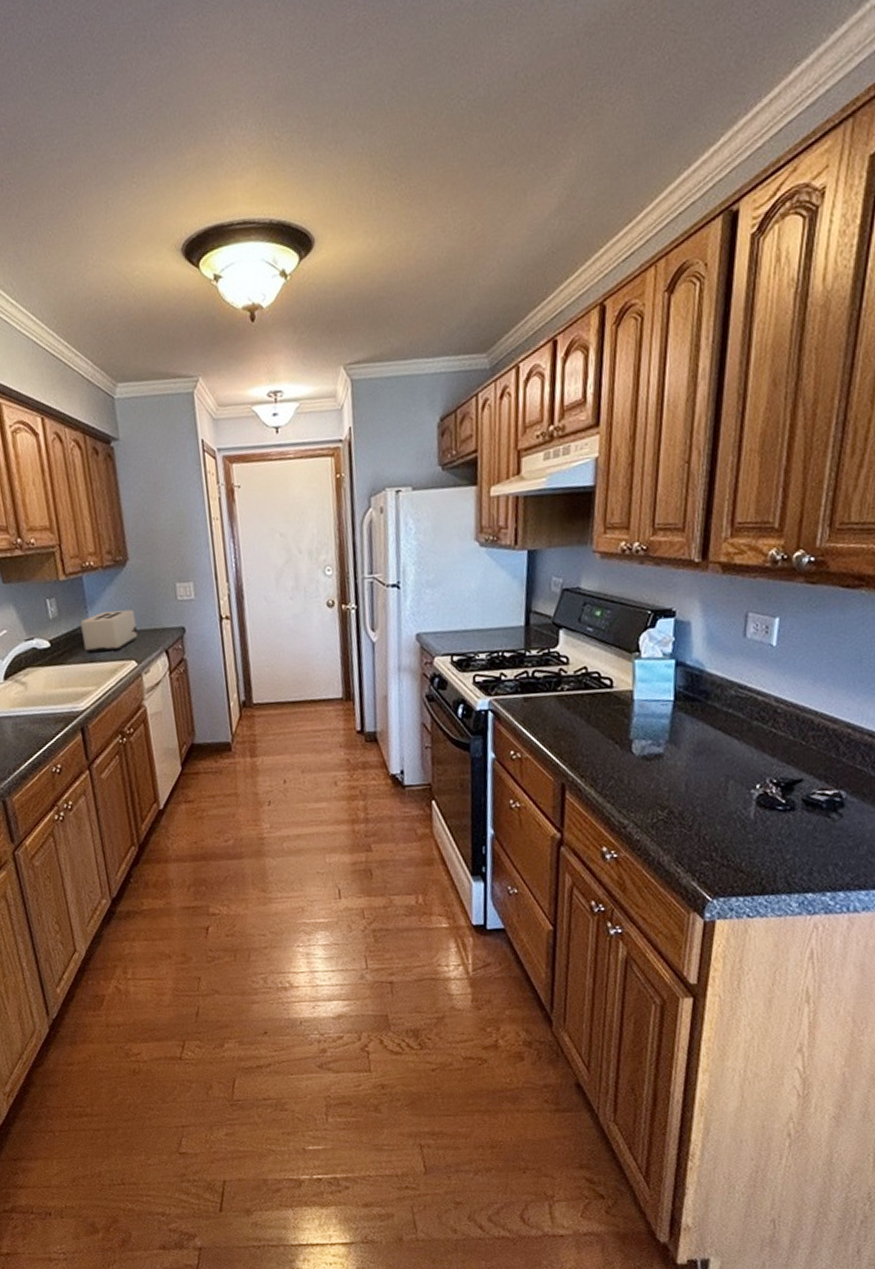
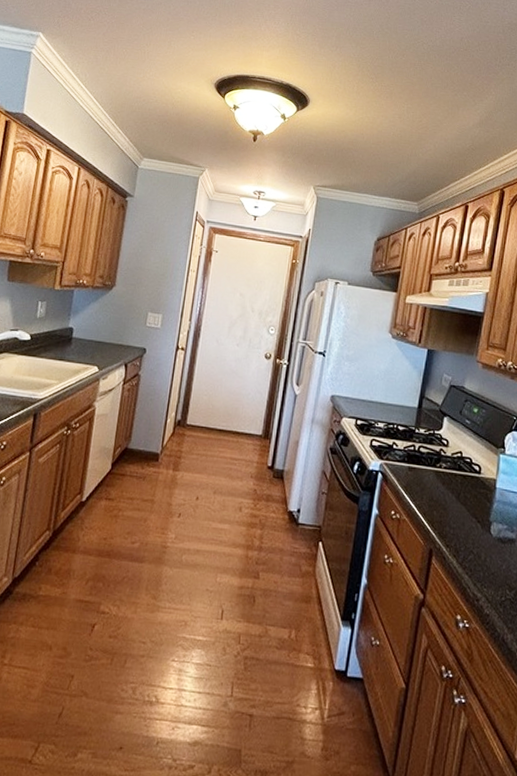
toaster: present [80,609,138,653] -> none [58,321,109,356]

